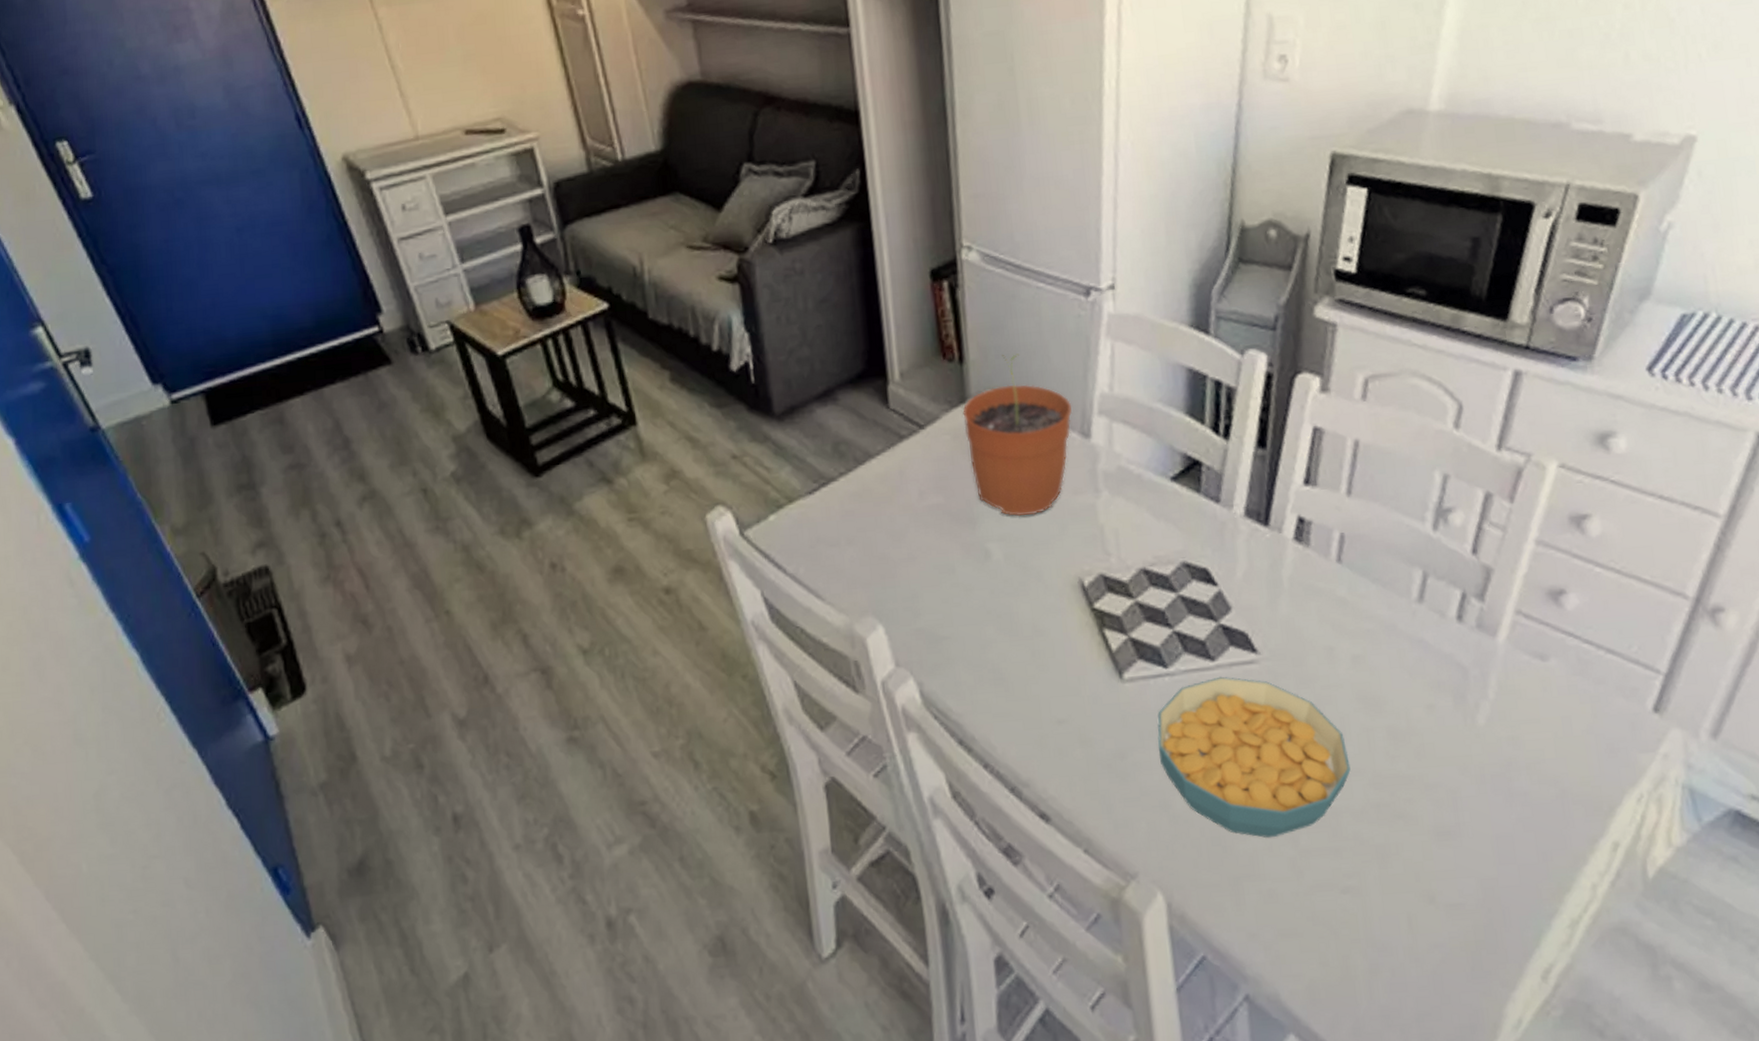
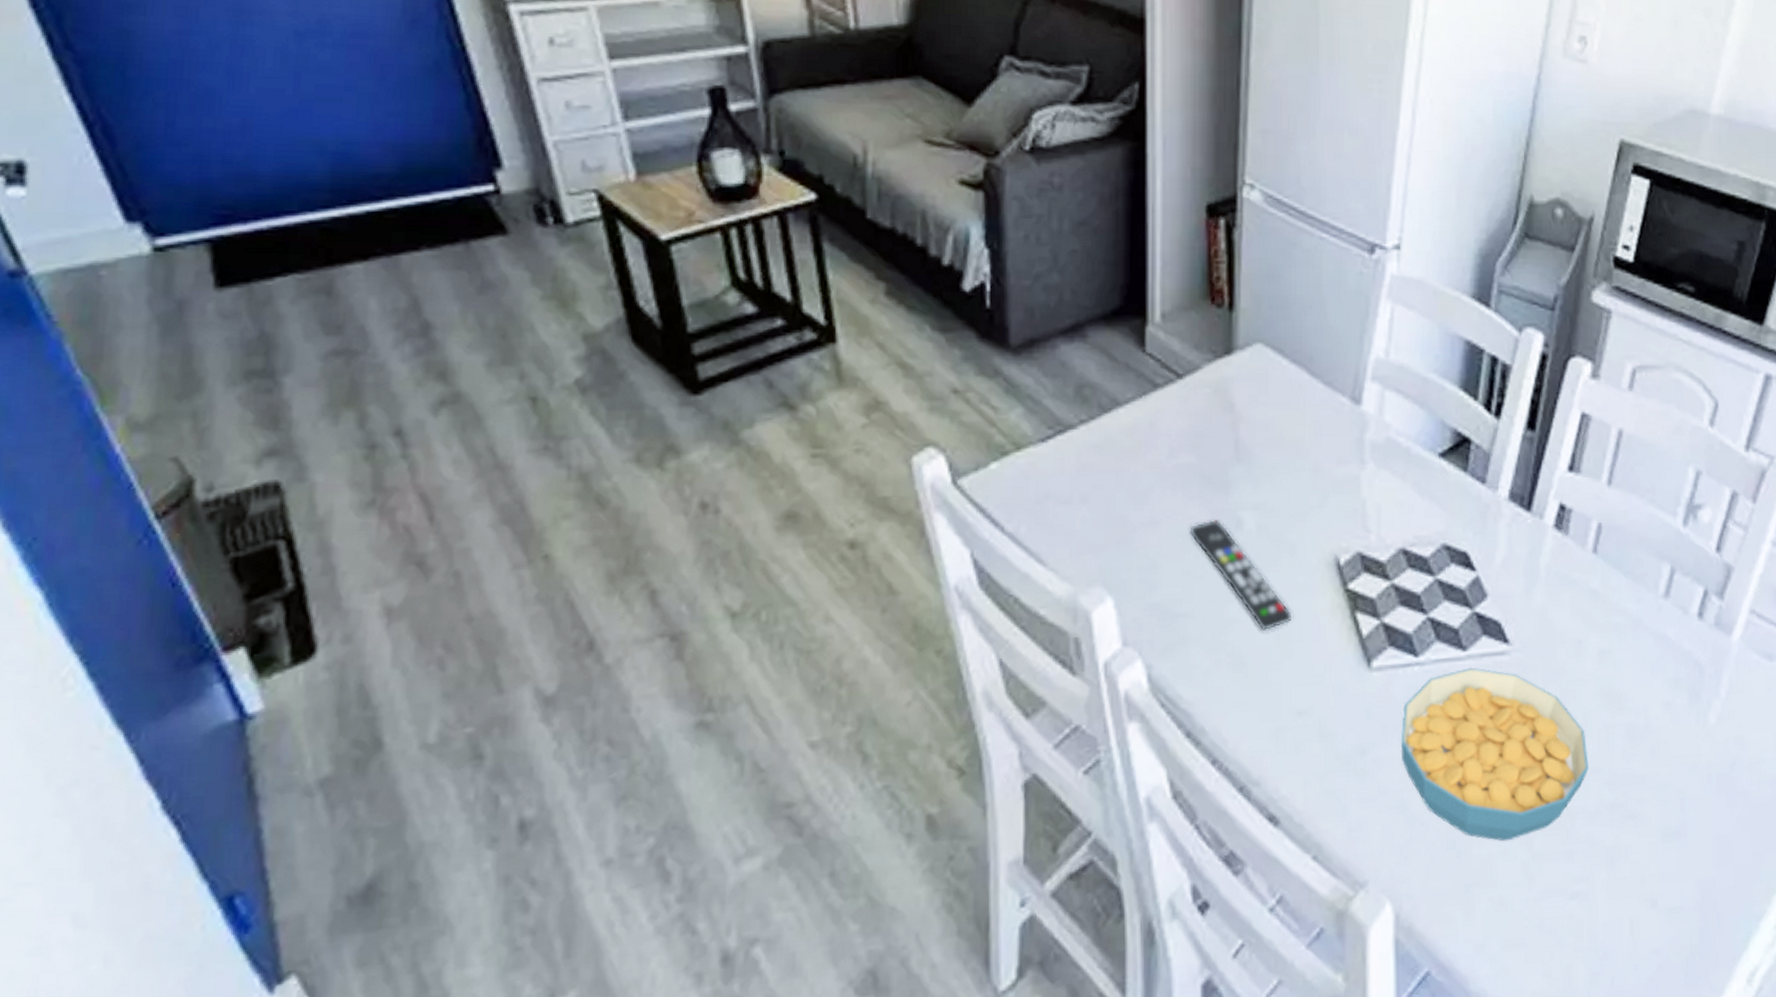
remote control: none [944,552,1044,649] -> present [1189,520,1291,630]
plant pot: present [962,353,1072,517] -> none [1227,306,1345,484]

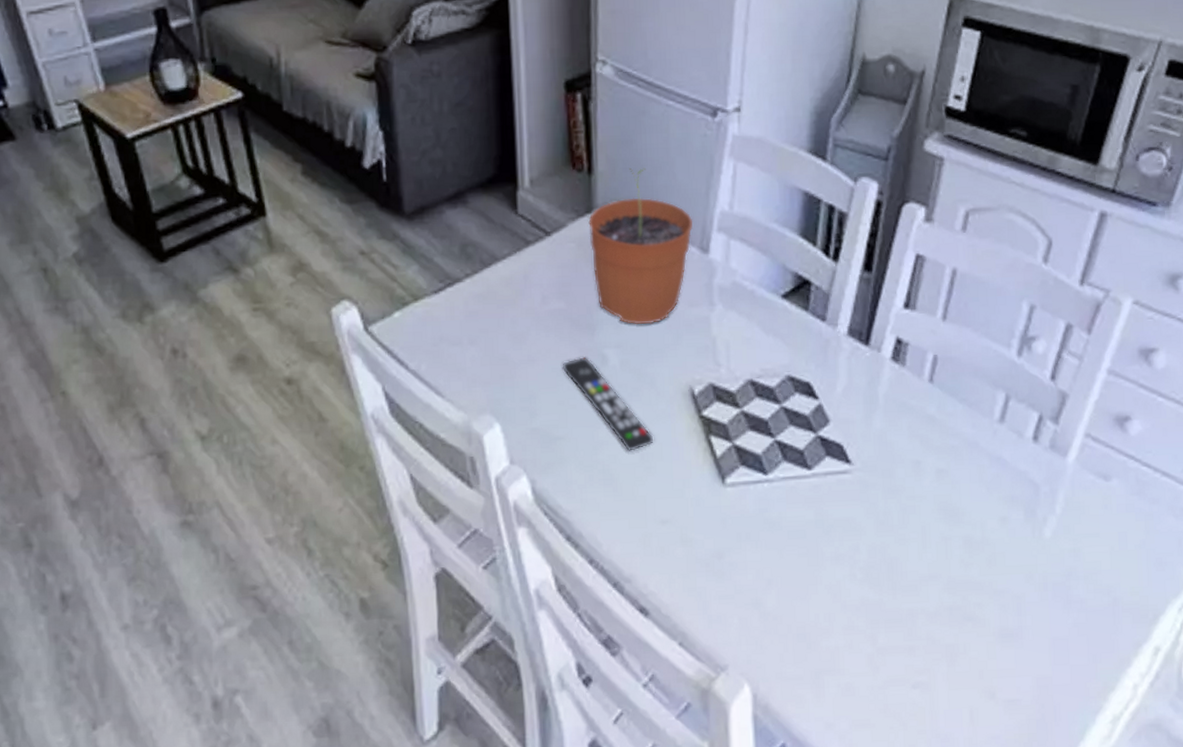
plant pot: none [1227,306,1345,484] -> present [588,168,693,325]
cereal bowl: present [1400,667,1589,842] -> none [753,484,928,636]

